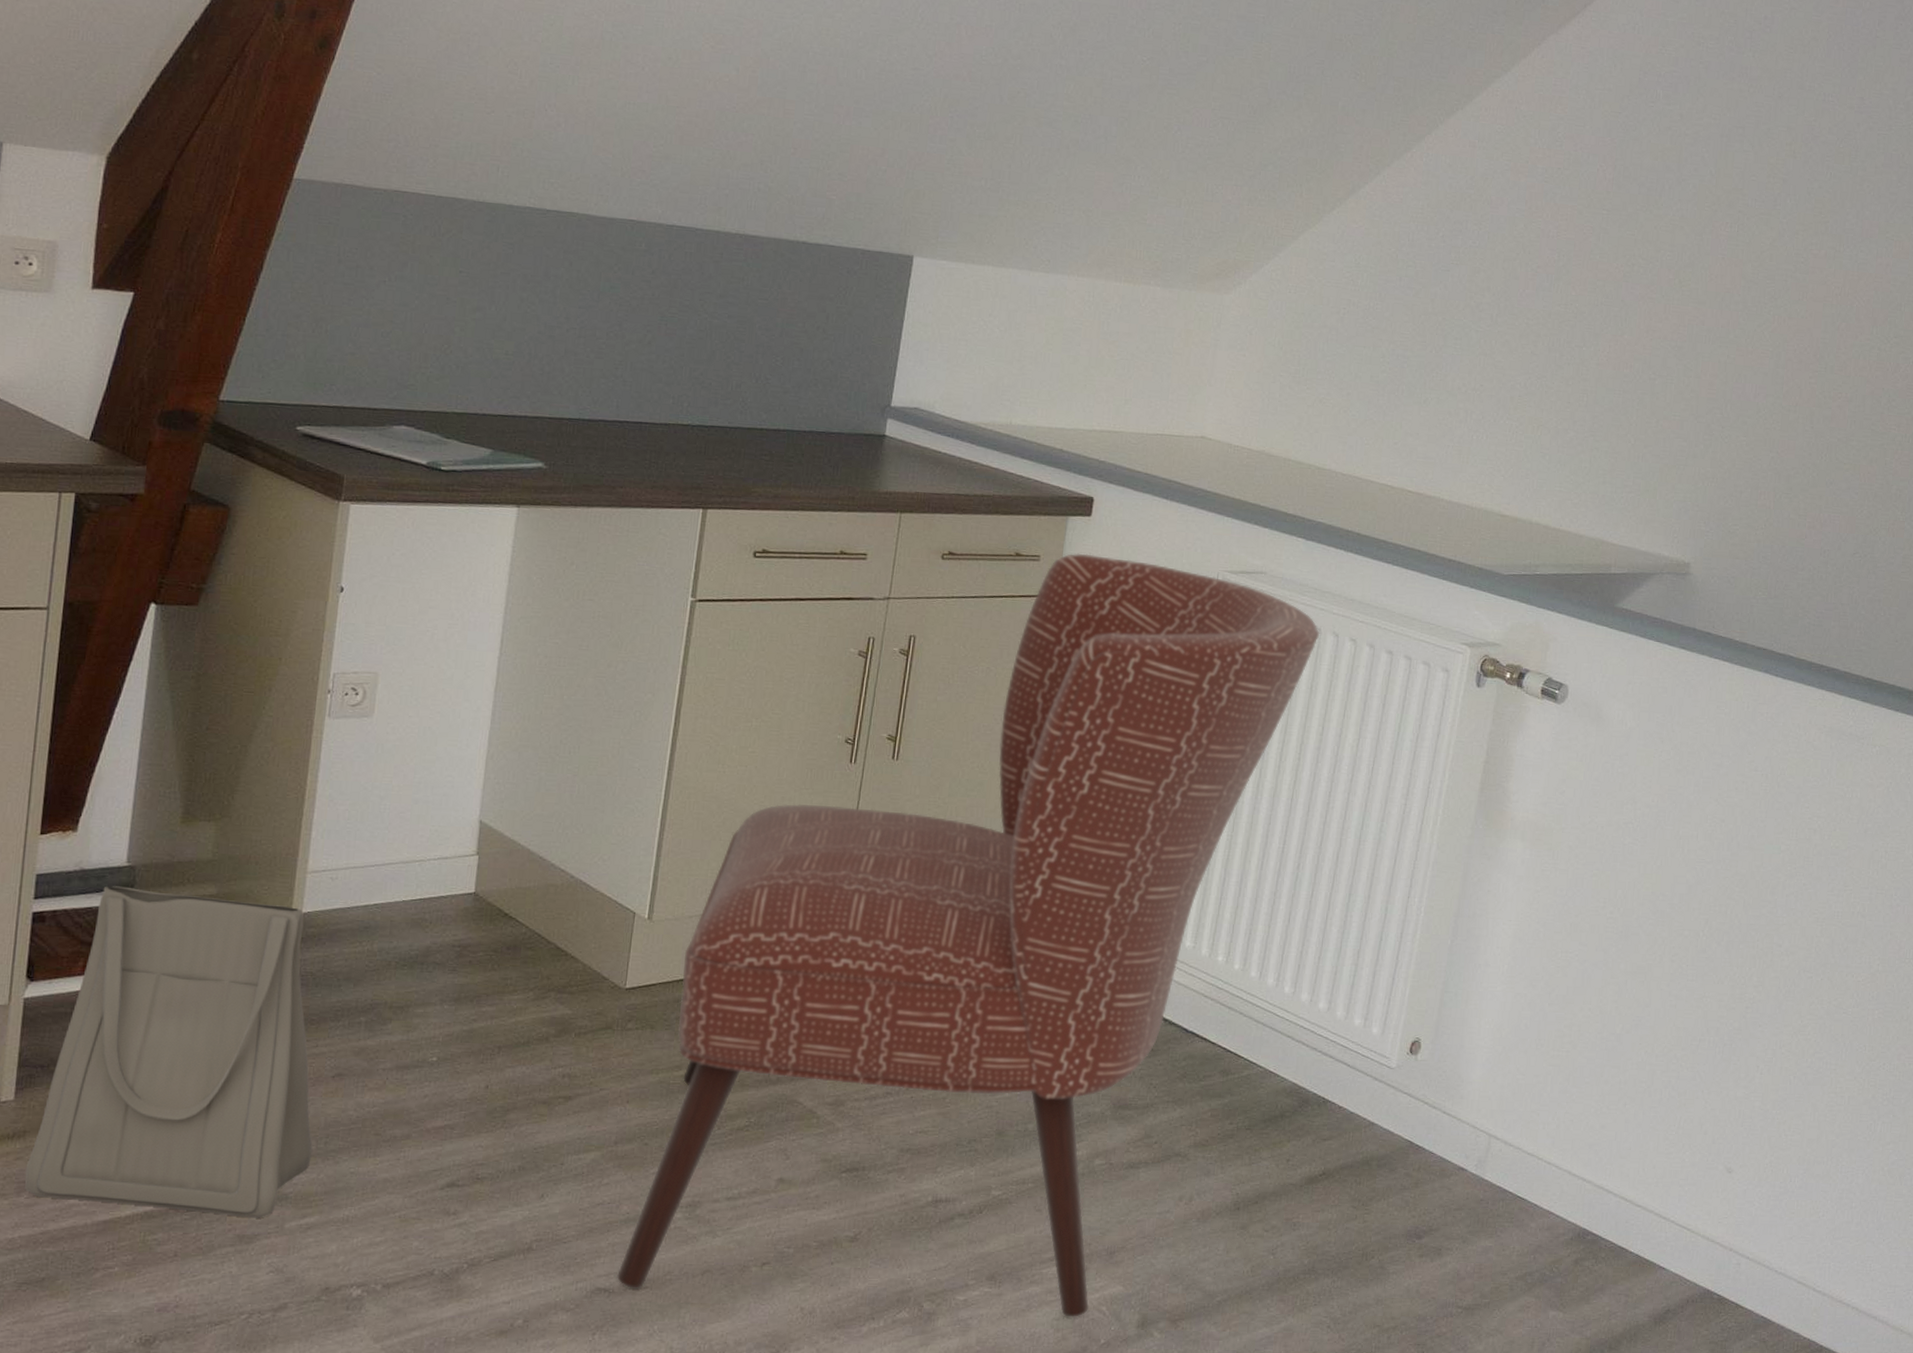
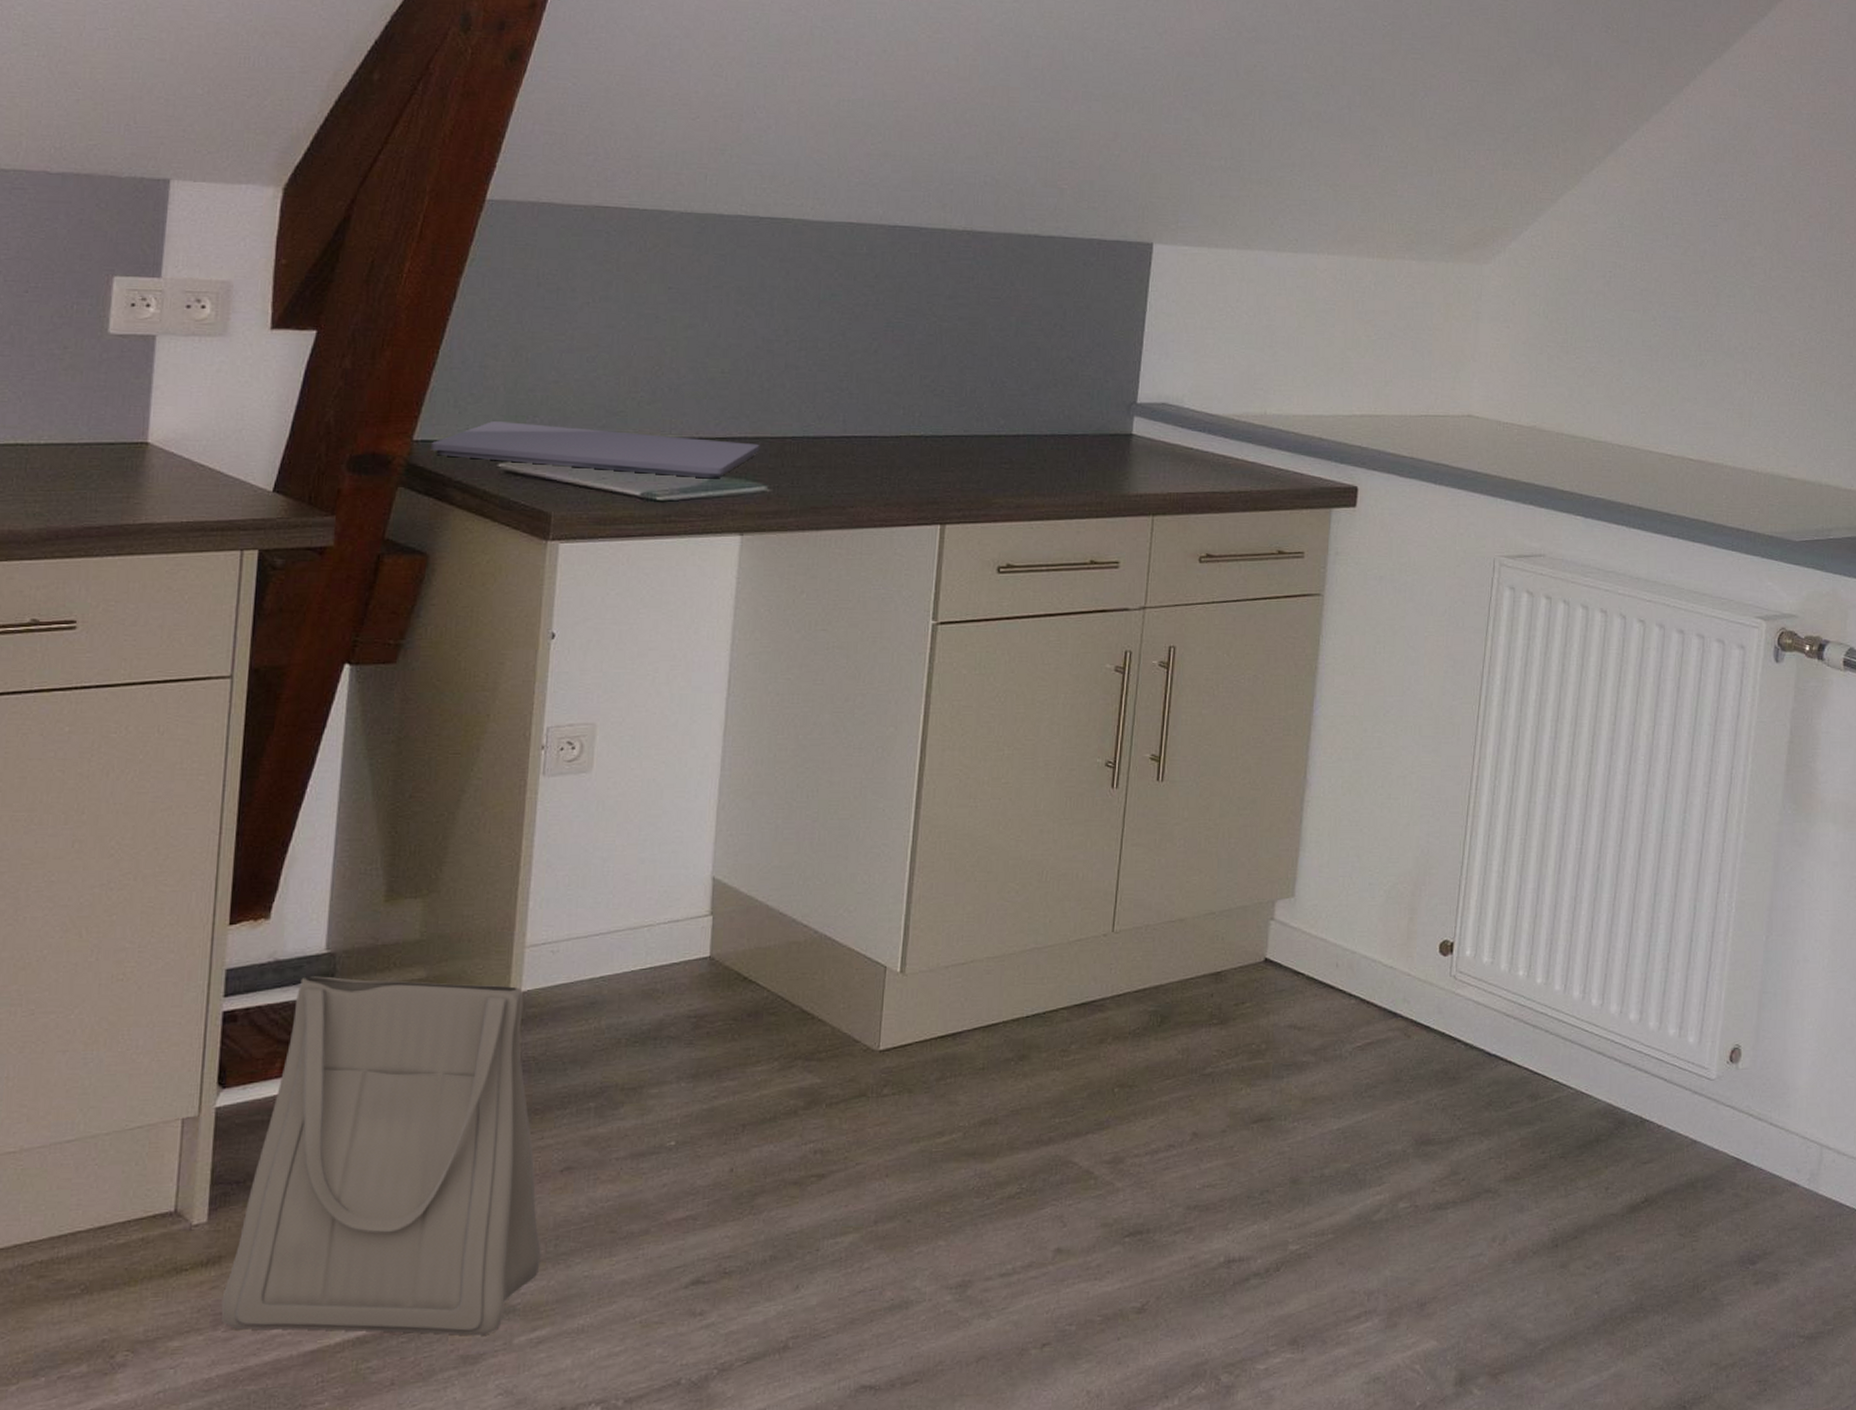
cutting board: none [235,387,539,453] -> present [430,421,760,479]
chair: present [617,553,1320,1317] -> none [883,547,1606,1383]

